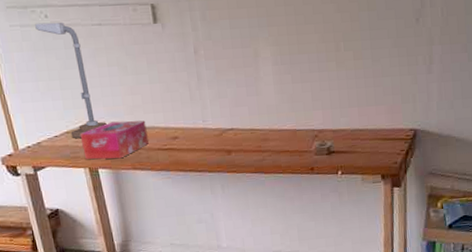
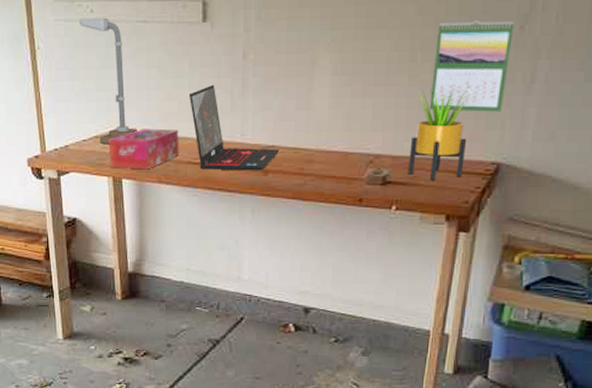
laptop: none [150,78,238,155] -> present [188,84,279,171]
potted plant: none [345,69,390,147] -> present [408,85,472,180]
calendar: none [354,15,412,90] -> present [429,20,515,112]

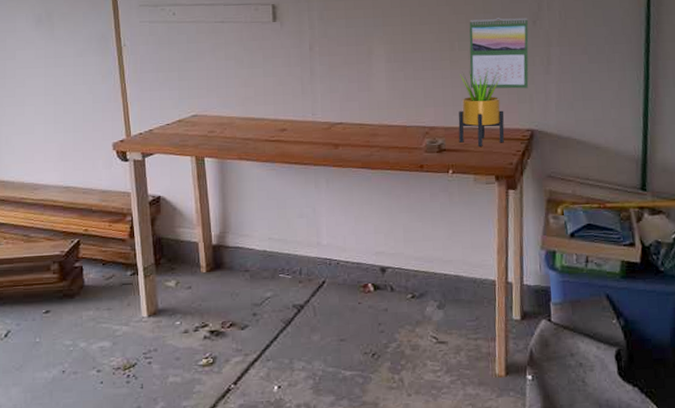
desk lamp: present [80,17,137,144] -> none [163,19,218,127]
tissue box: present [108,128,179,170] -> none [191,111,257,149]
laptop: present [188,84,279,171] -> none [263,72,347,146]

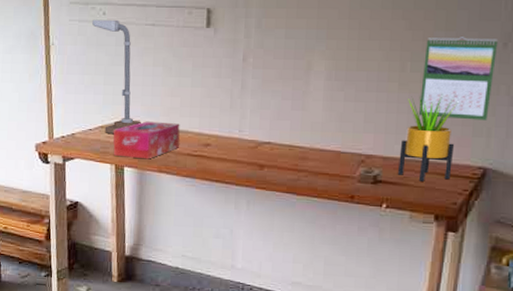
desk lamp: none [163,19,218,127] -> present [92,19,141,133]
tissue box: none [191,111,257,149] -> present [113,121,180,159]

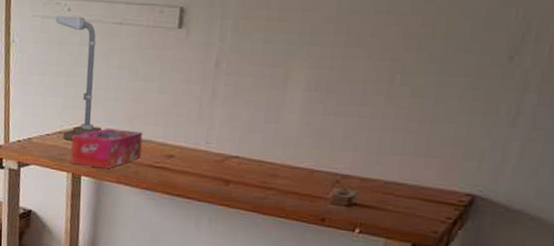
potted plant: present [398,94,459,181] -> none [376,111,451,207]
calendar: present [418,37,499,121] -> none [404,47,504,143]

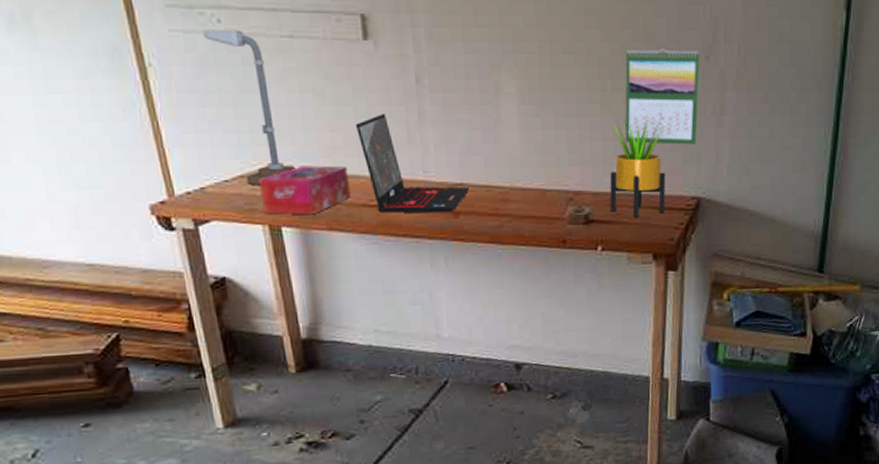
laptop: none [156,90,243,181] -> present [355,113,469,213]
potted plant: none [376,111,451,207] -> present [609,117,666,217]
calendar: none [404,47,504,143] -> present [625,49,700,145]

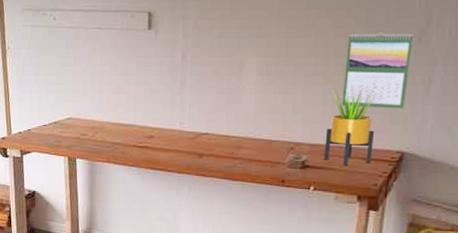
desk lamp: present [203,29,295,185] -> none [44,24,91,128]
tissue box: present [258,165,350,215] -> none [65,116,126,151]
laptop: present [355,113,469,213] -> none [135,81,212,154]

